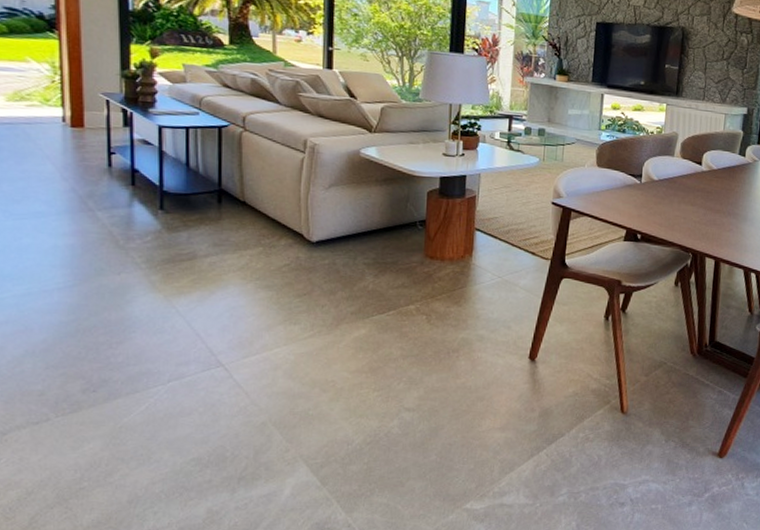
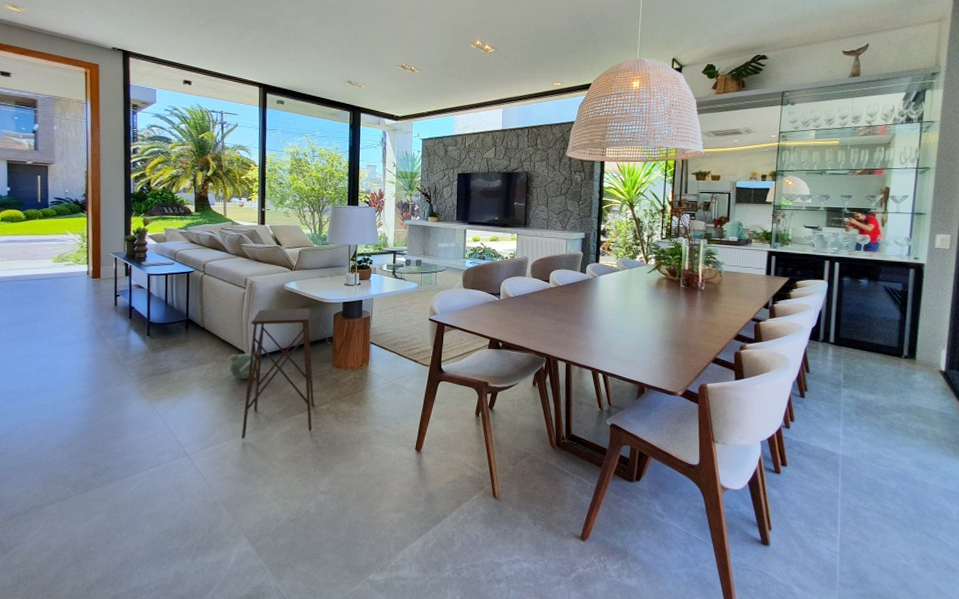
plush toy: none [282,237,323,271] -> present [229,353,258,379]
side table: none [298,181,400,346] -> present [241,308,315,440]

